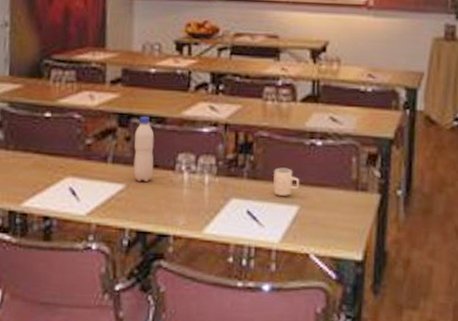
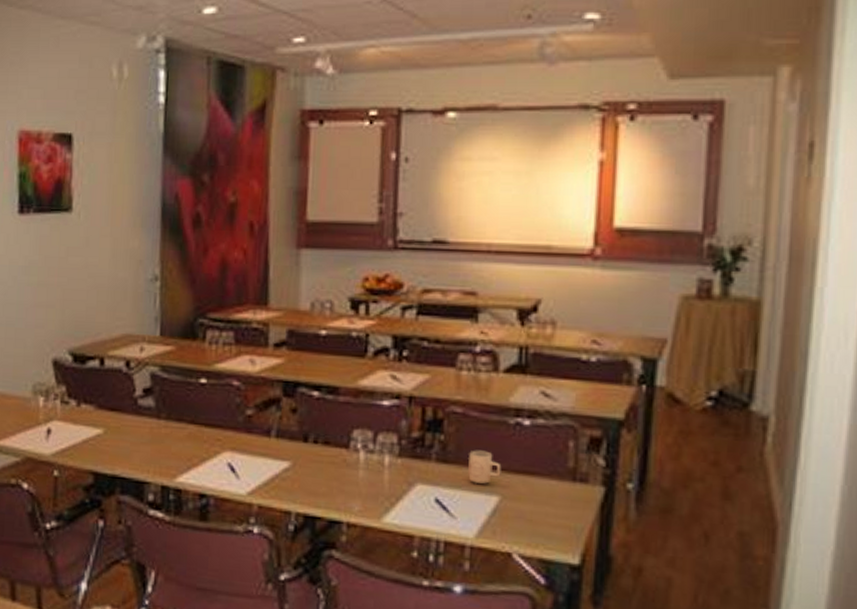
water bottle: present [133,116,154,182] -> none [300,384,325,460]

